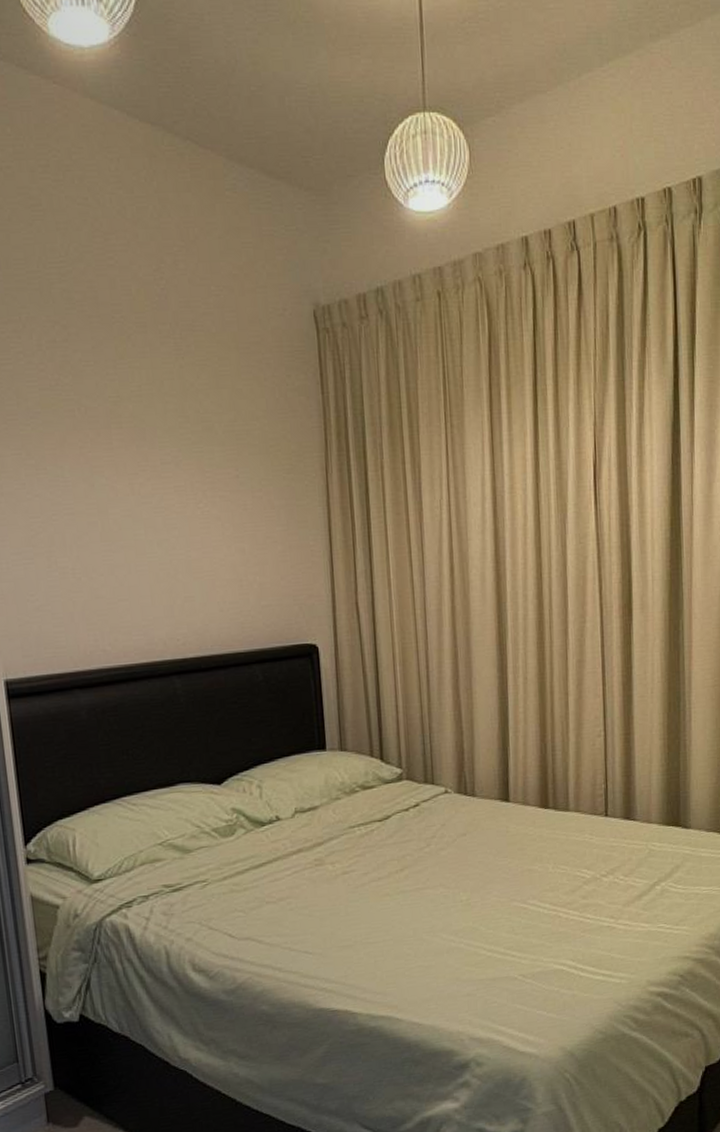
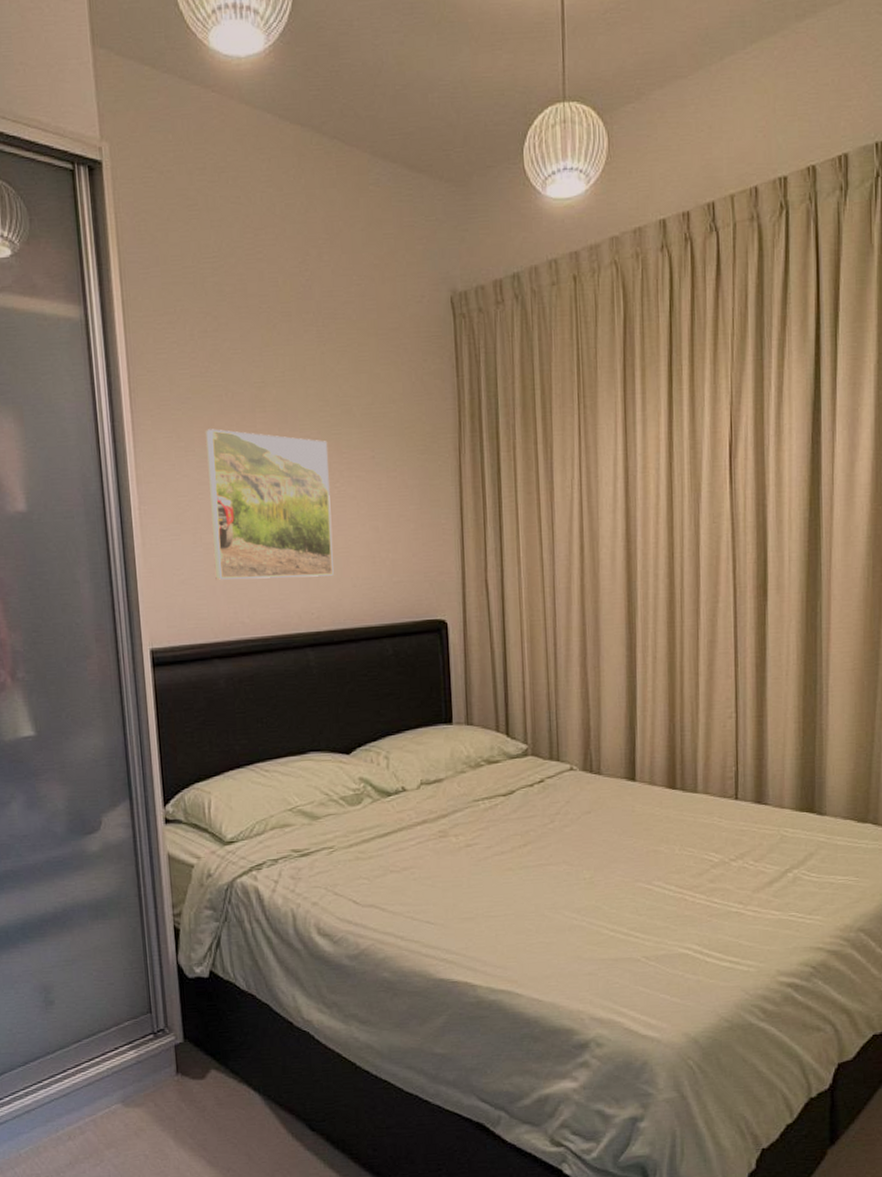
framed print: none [58,445,199,606] -> present [206,429,334,580]

